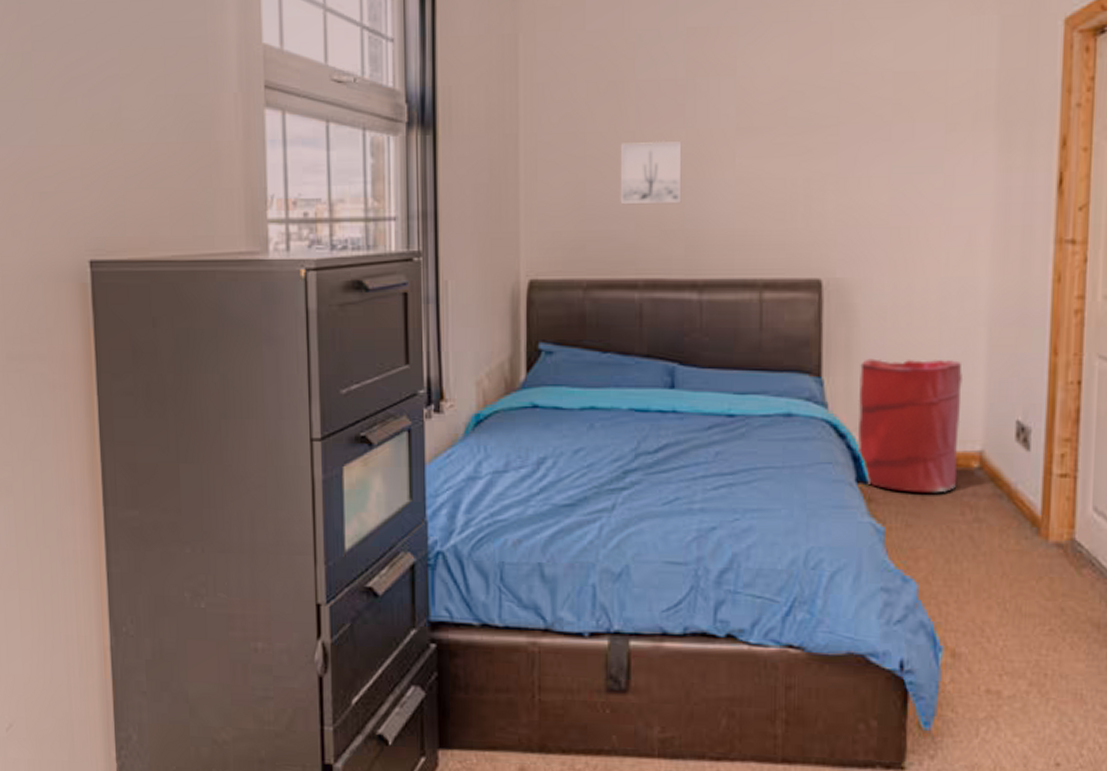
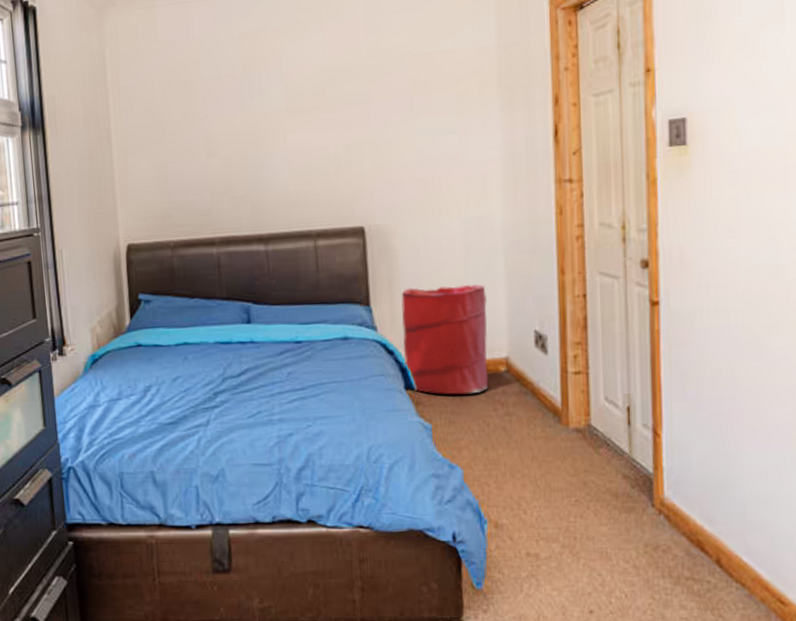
wall art: present [621,140,682,205] -> none [193,124,246,179]

